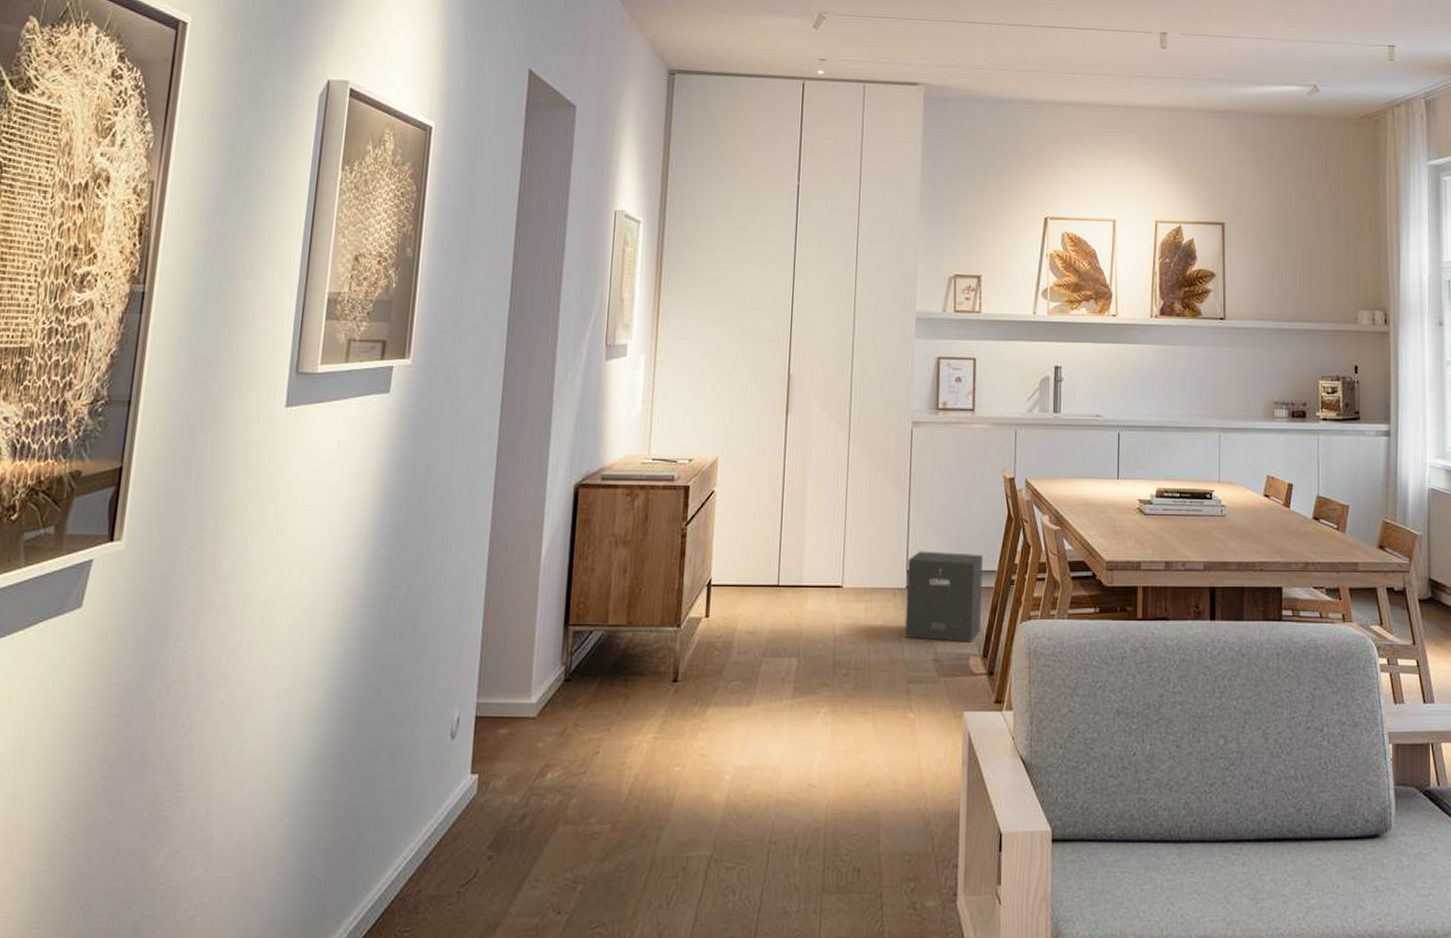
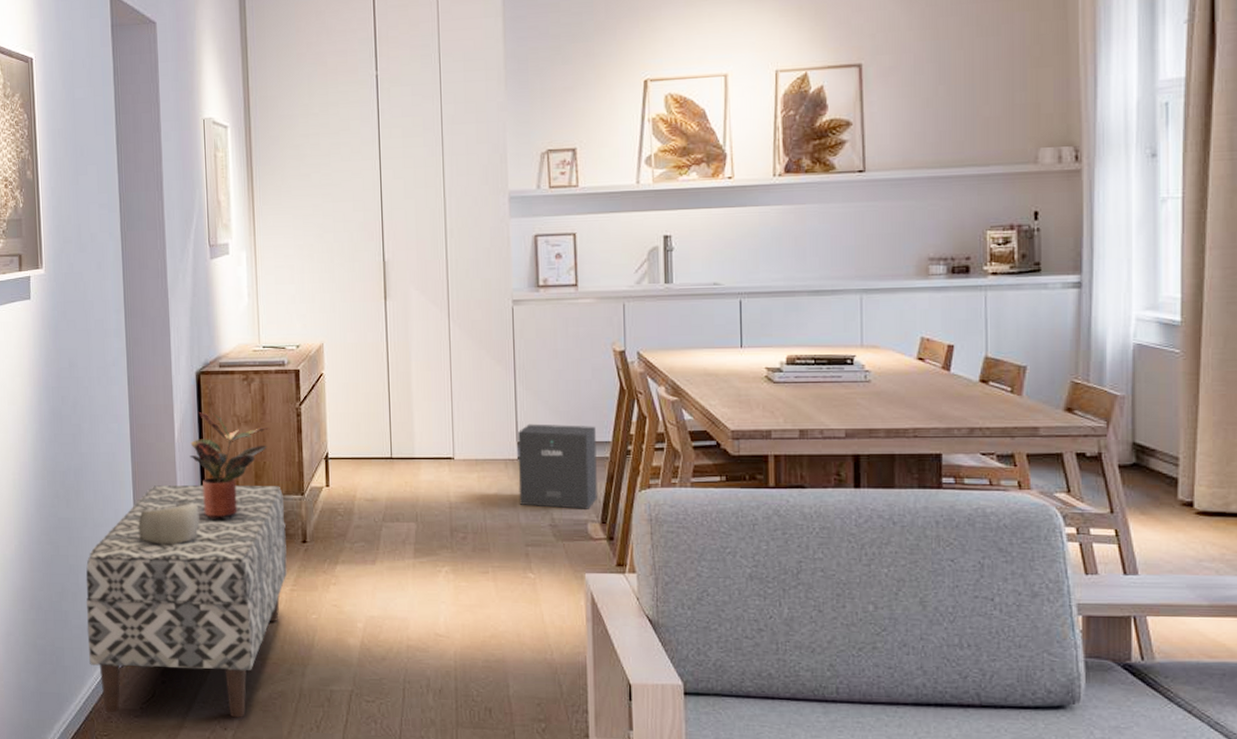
bench: none [400,615,658,900] -> present [85,485,287,718]
decorative bowl: none [483,635,559,687] -> present [138,502,200,545]
potted plant: none [555,530,651,654] -> present [190,412,271,518]

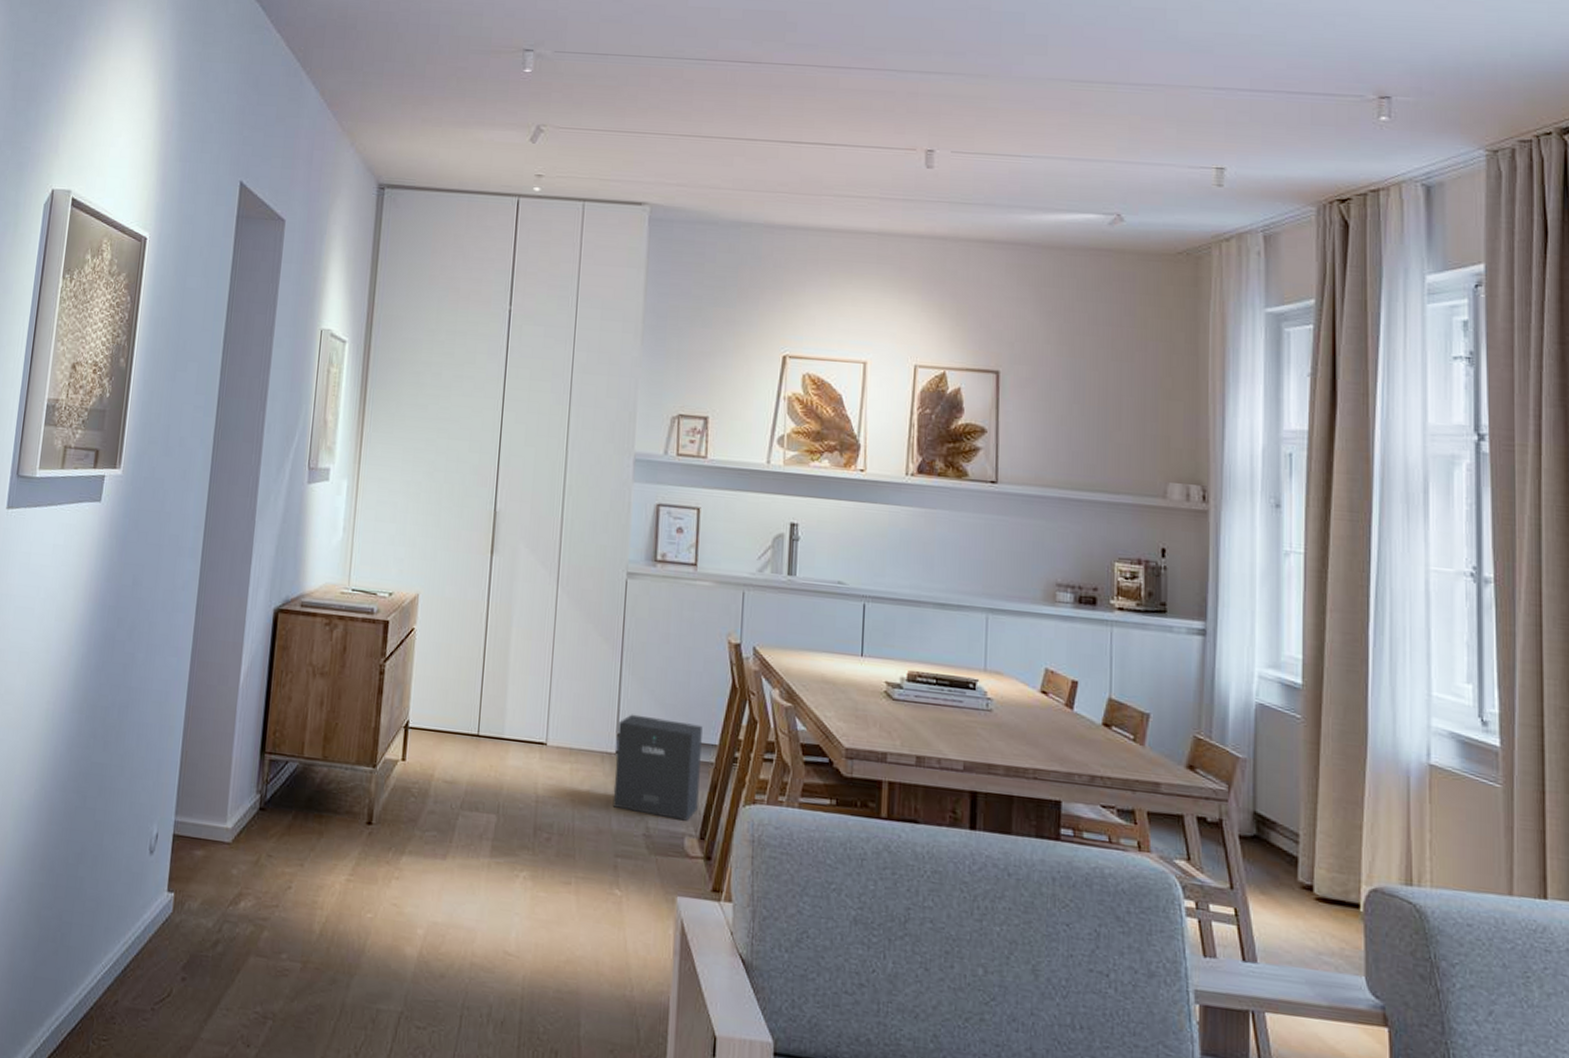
bench: present [85,485,287,718] -> none [100,736,353,1034]
decorative bowl: present [138,502,200,545] -> none [181,760,255,810]
potted plant: present [190,412,271,518] -> none [253,656,349,784]

